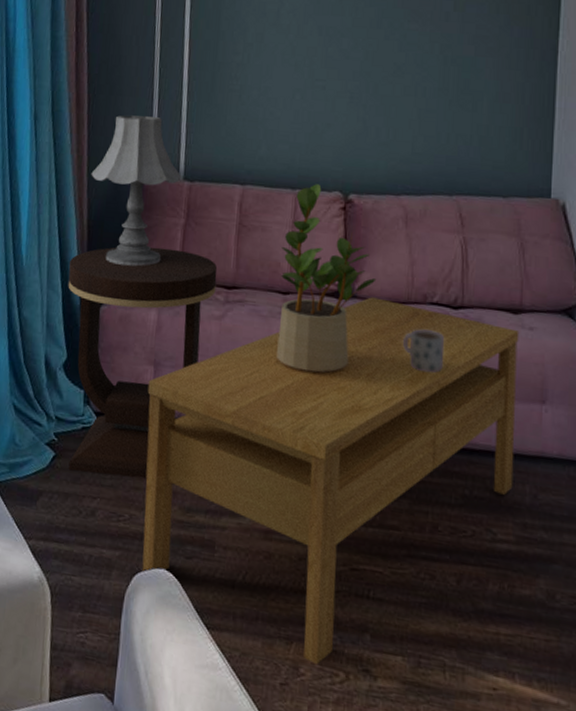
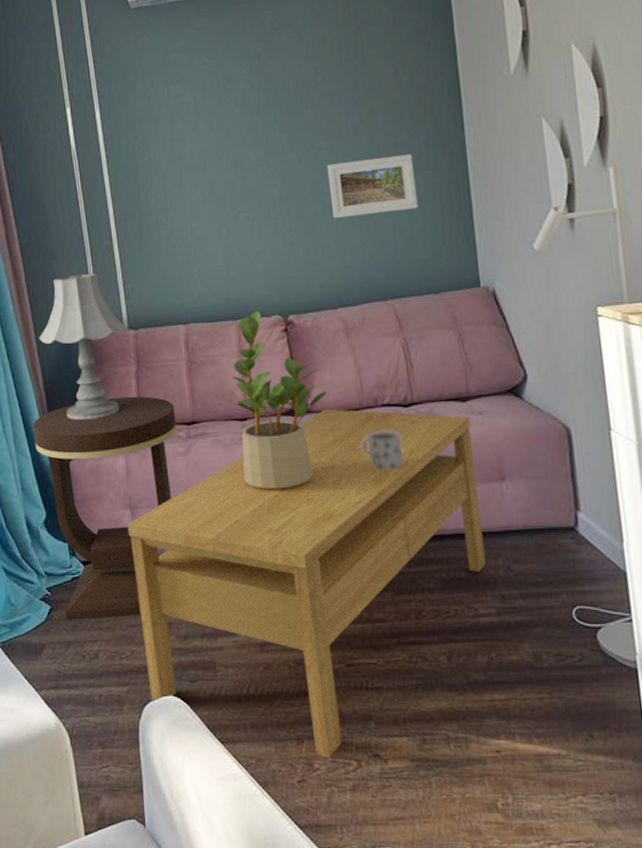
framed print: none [411,46,502,107] -> present [327,154,418,218]

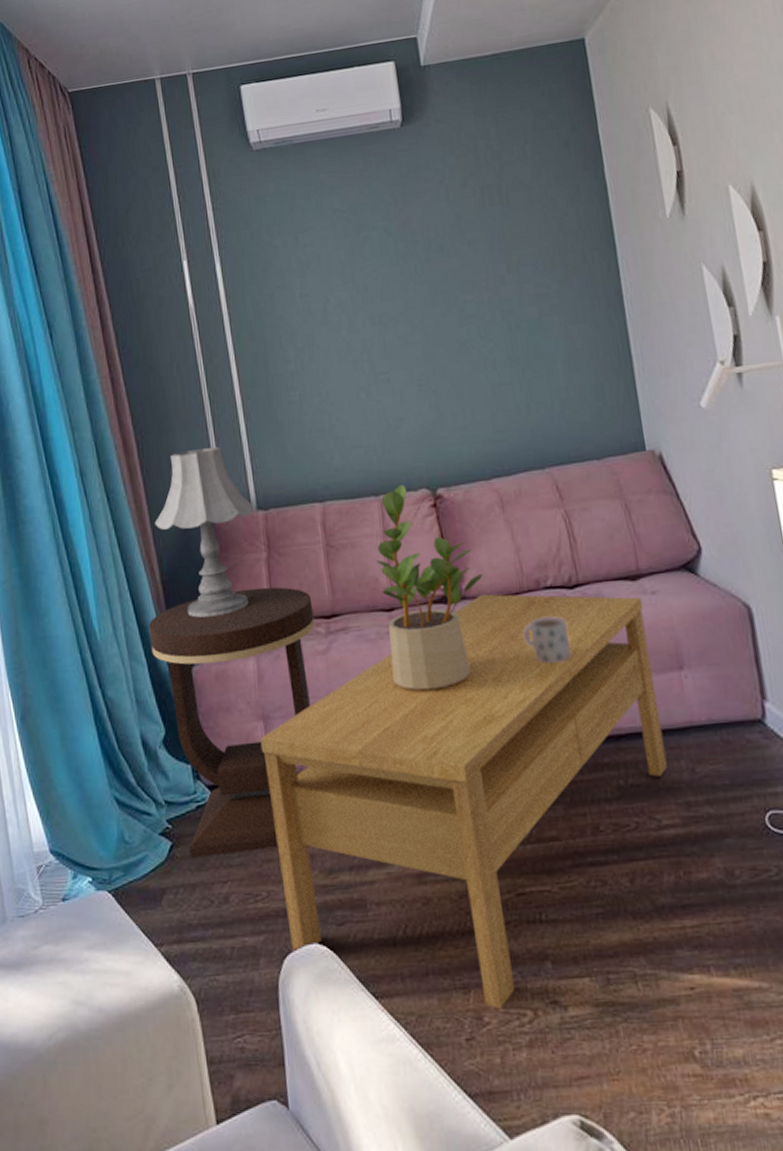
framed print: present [327,154,418,218] -> none [473,305,575,378]

